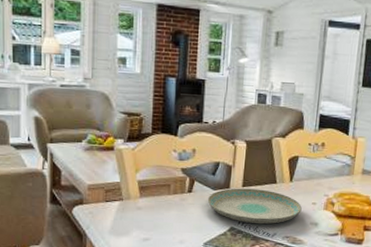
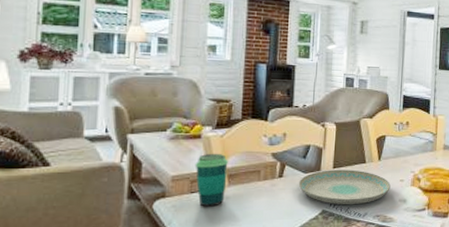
cup: none [109,165,139,216] -> present [195,153,228,207]

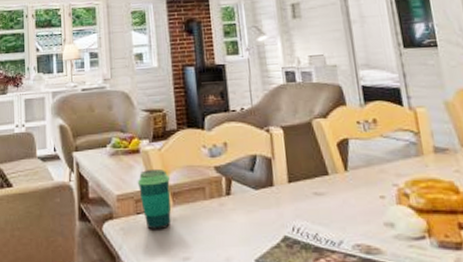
plate: present [298,169,391,205] -> none [249,184,368,230]

